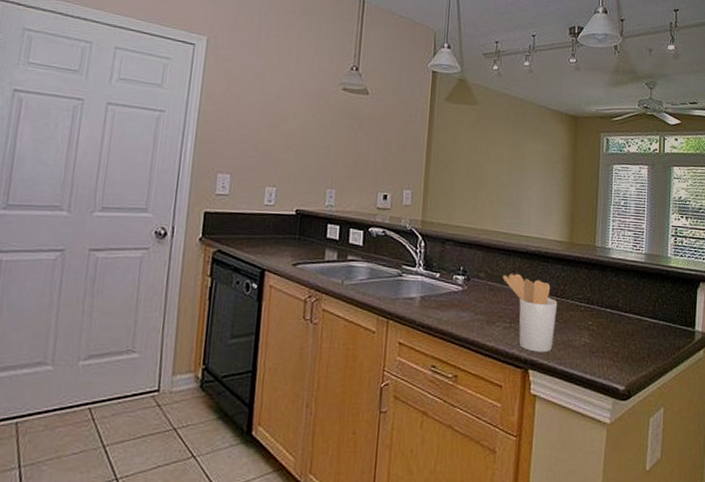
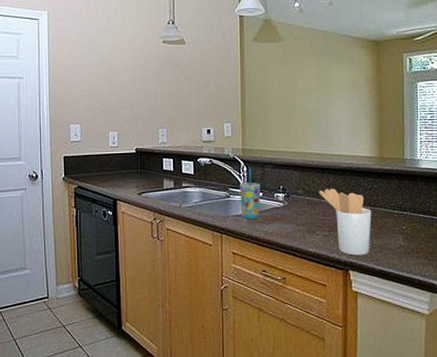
cup: none [413,243,438,304] -> present [240,168,260,219]

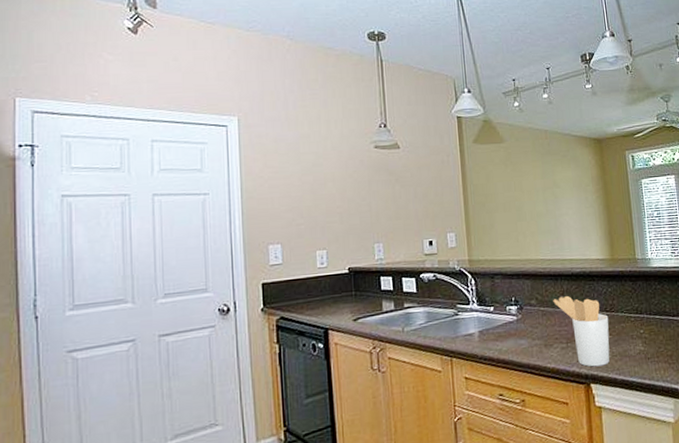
cup: present [240,168,260,219] -> none [468,280,492,338]

